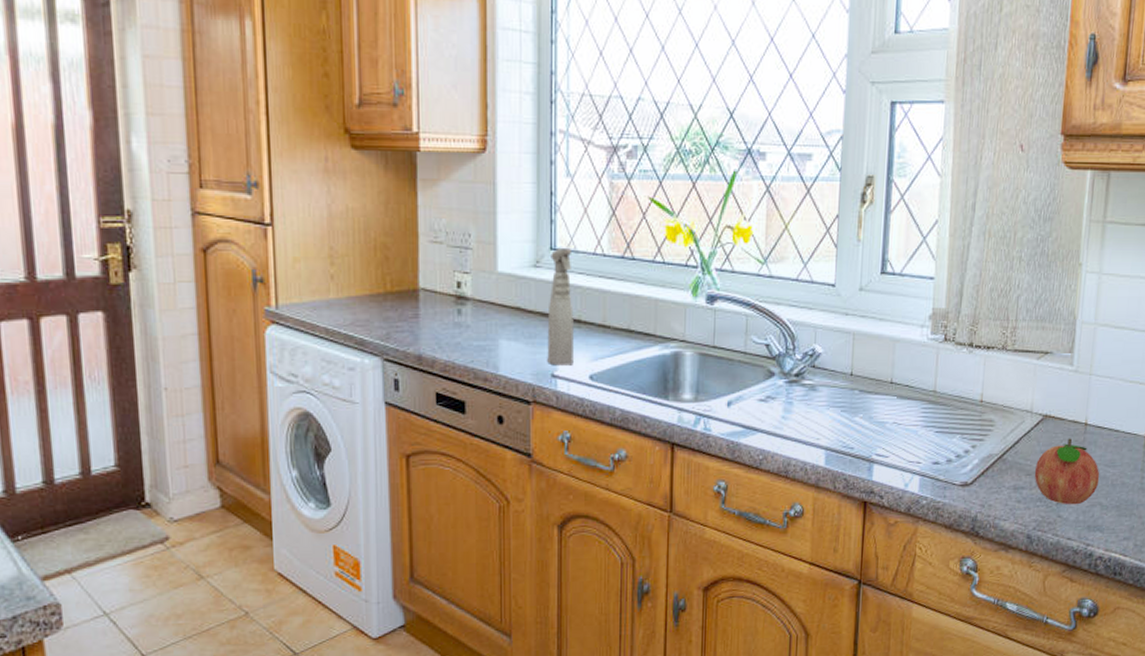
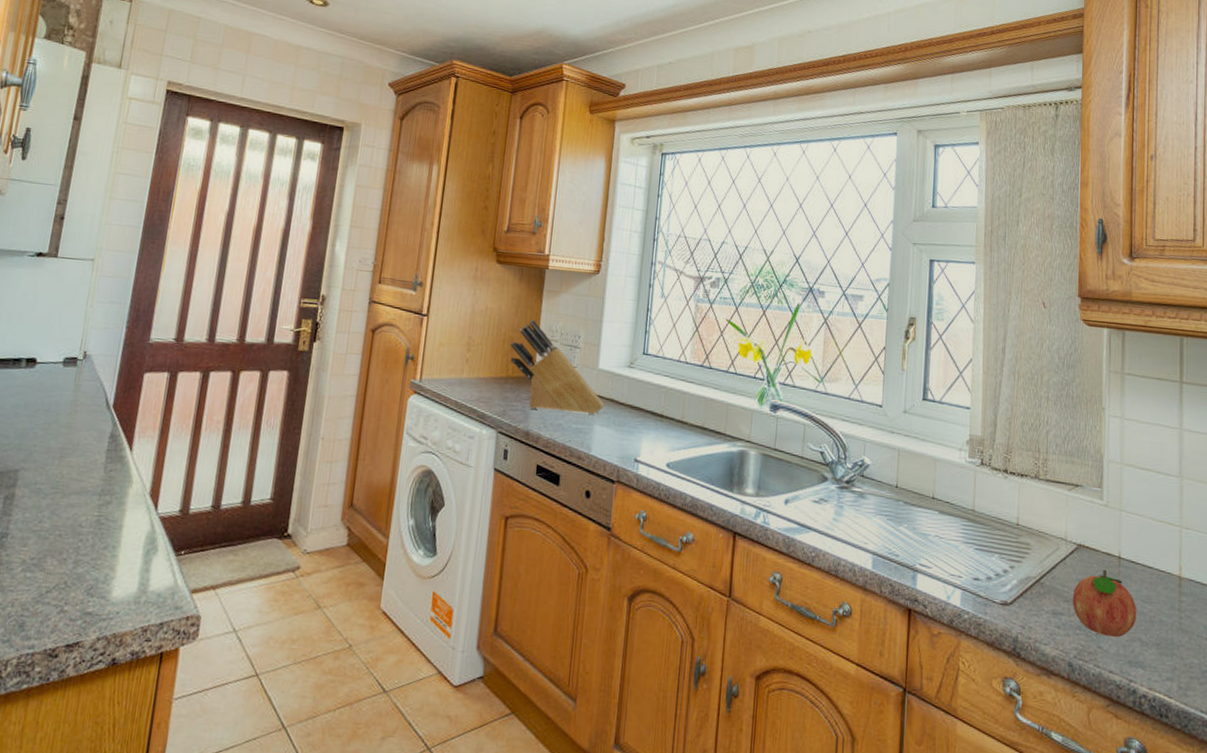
knife block: none [384,218,510,328] -> present [510,319,605,415]
spray bottle: present [547,247,574,366] -> none [632,353,660,453]

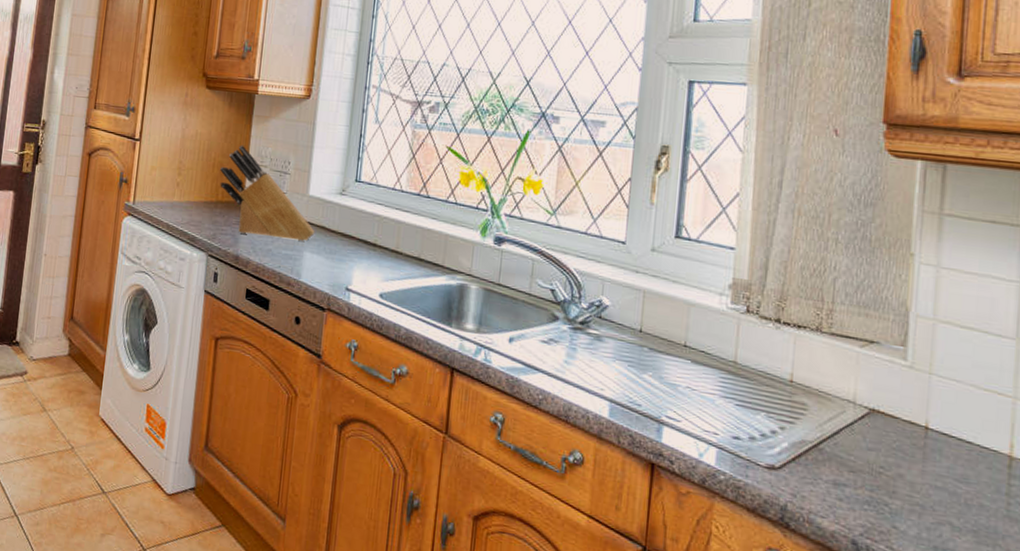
fruit: present [1072,569,1137,638] -> none [859,439,948,519]

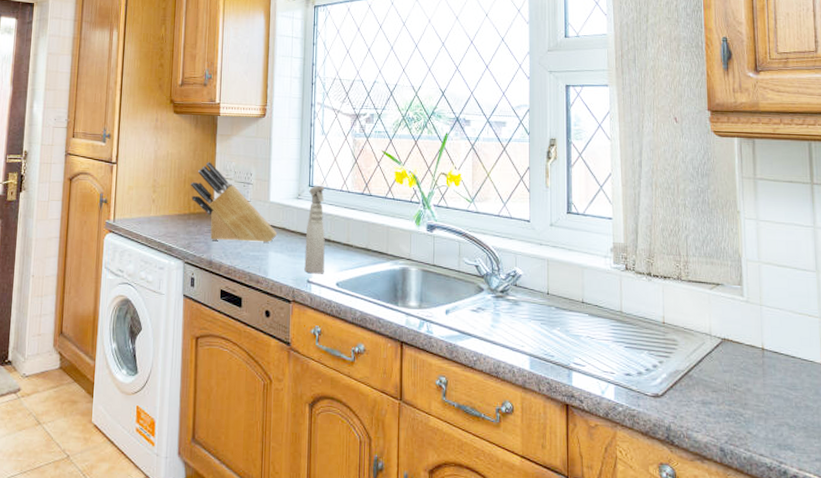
spray bottle: none [343,180,373,283] -> present [304,185,325,274]

